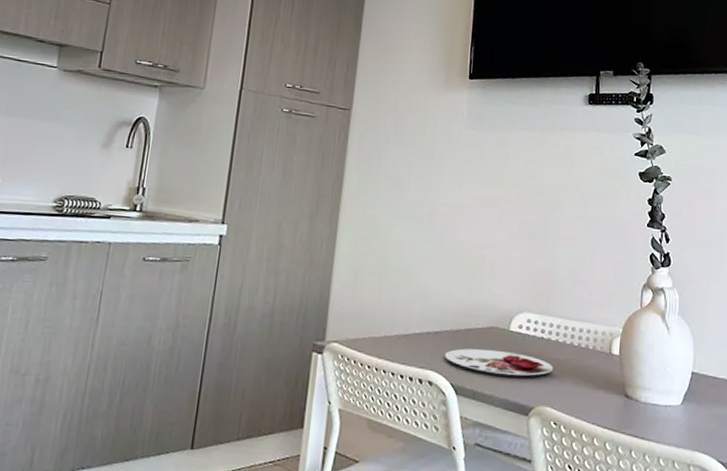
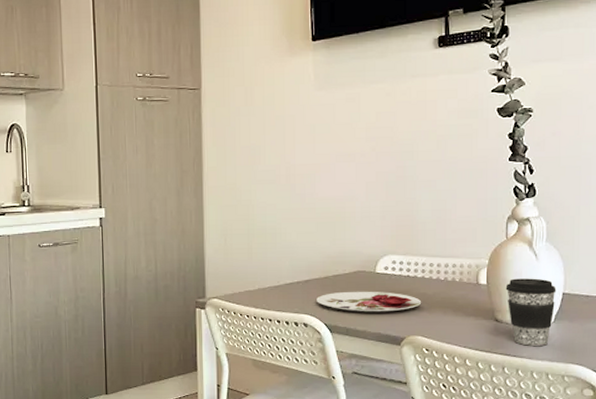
coffee cup: none [637,351,686,429] -> present [505,278,557,346]

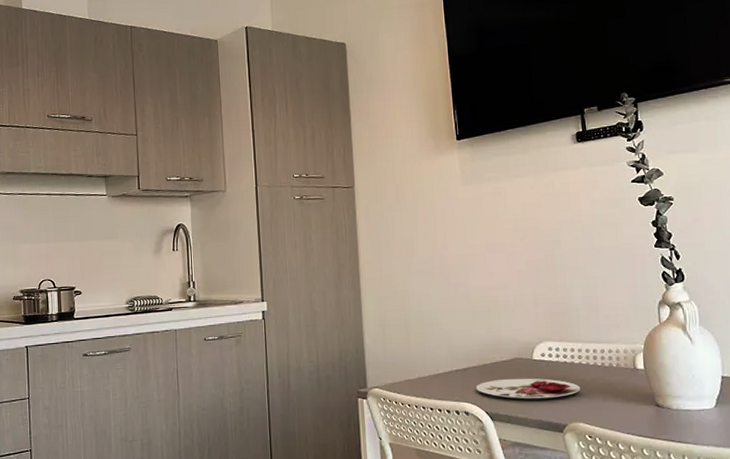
coffee cup: present [505,278,557,346] -> none [663,362,715,431]

